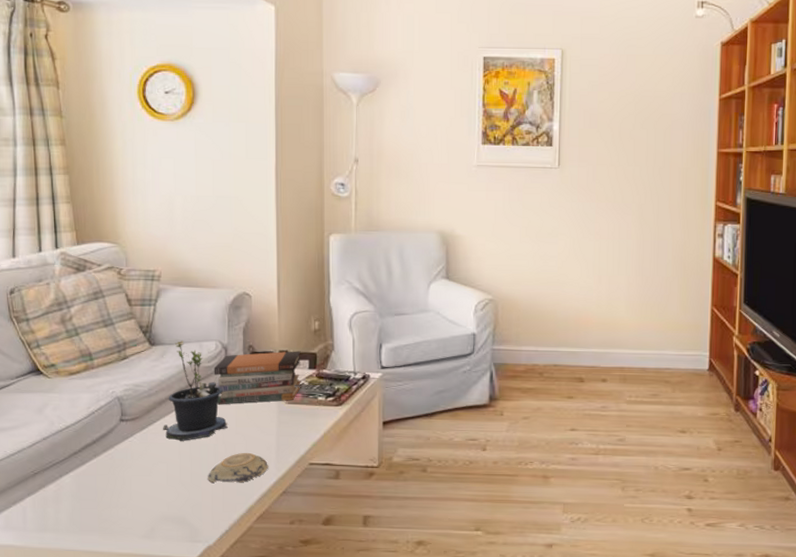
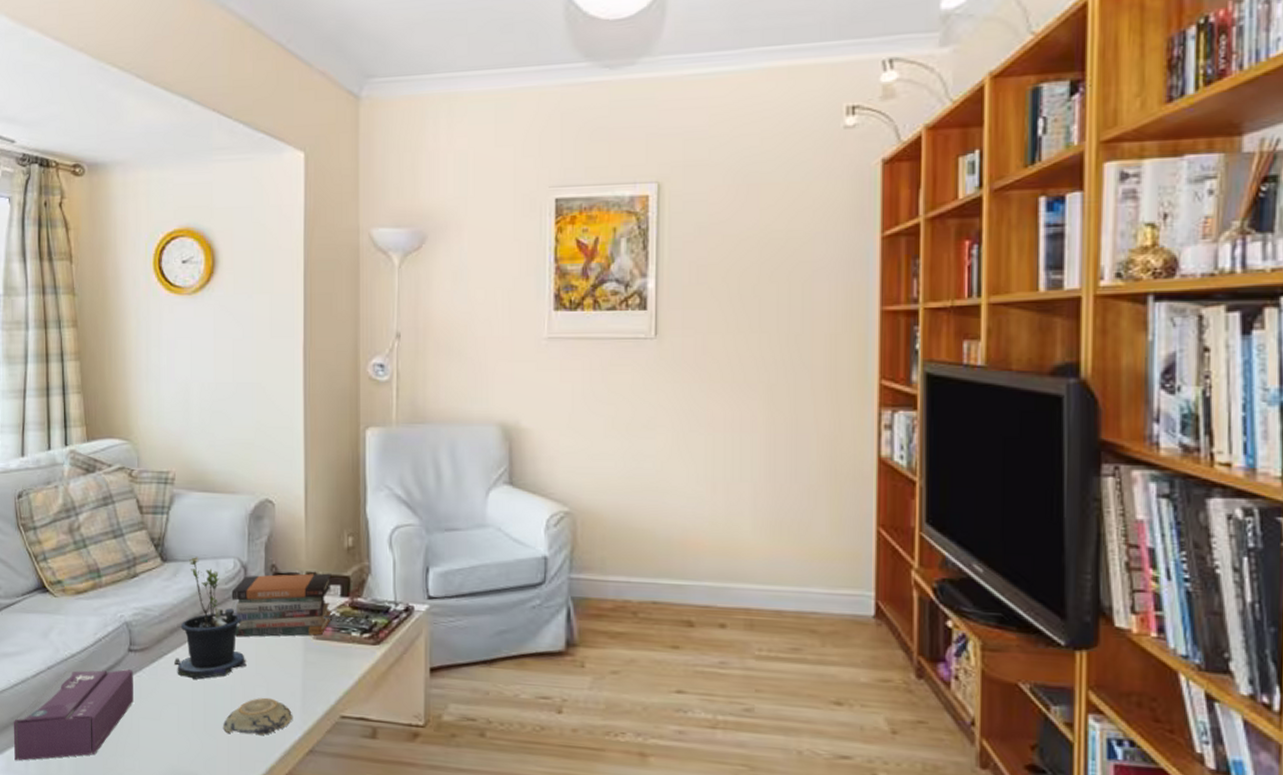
tissue box: none [10,435,126,519] -> present [13,668,133,761]

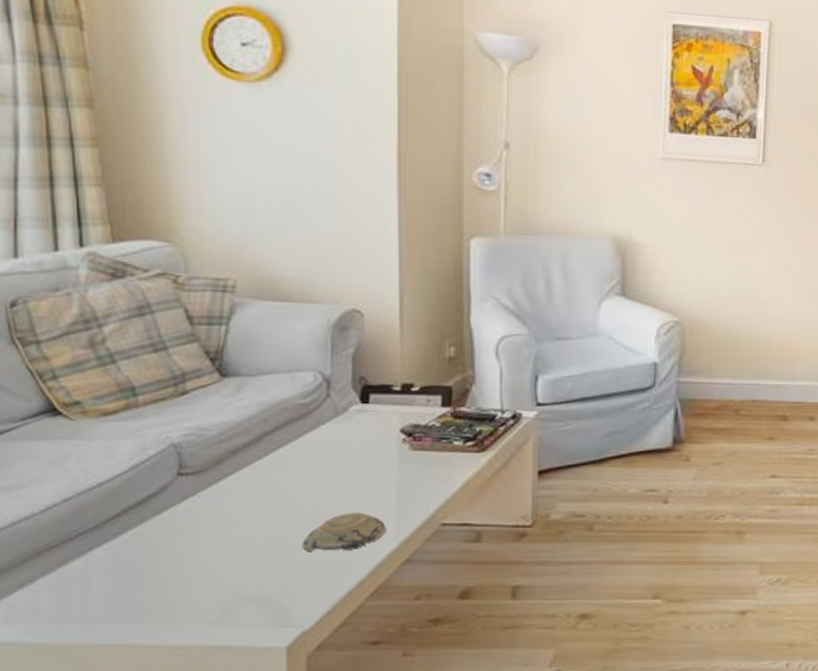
tissue box: present [13,668,133,761] -> none [14,494,186,608]
potted plant: present [174,557,247,680] -> none [239,371,331,500]
book stack: present [231,573,332,637] -> none [311,384,431,453]

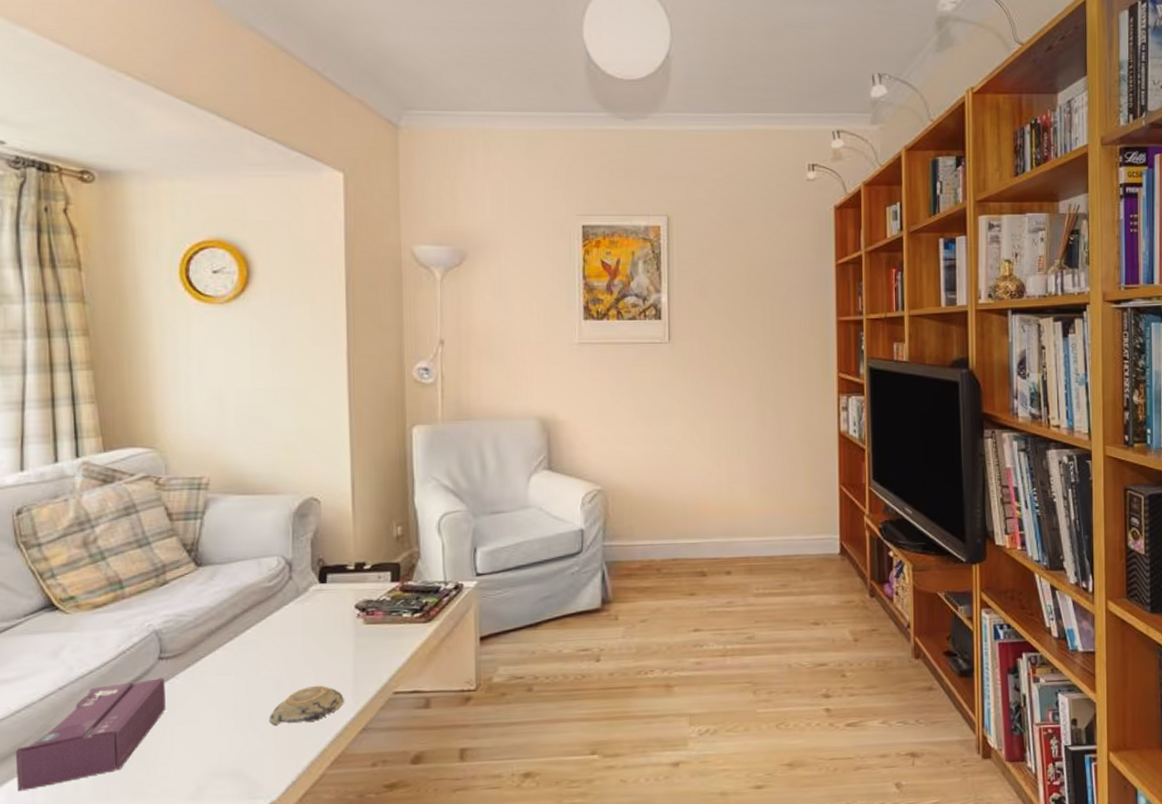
tissue box: none [14,494,186,608] -> present [15,677,166,792]

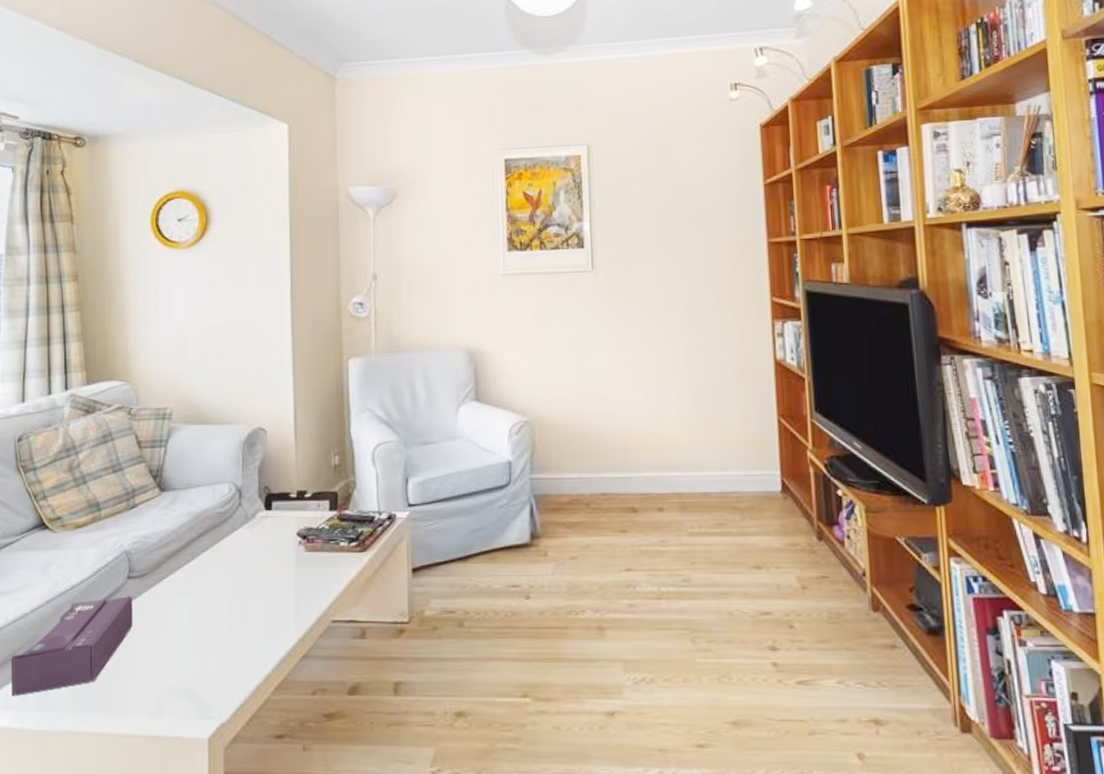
decorative bowl: present [270,685,345,725] -> none [221,610,288,647]

